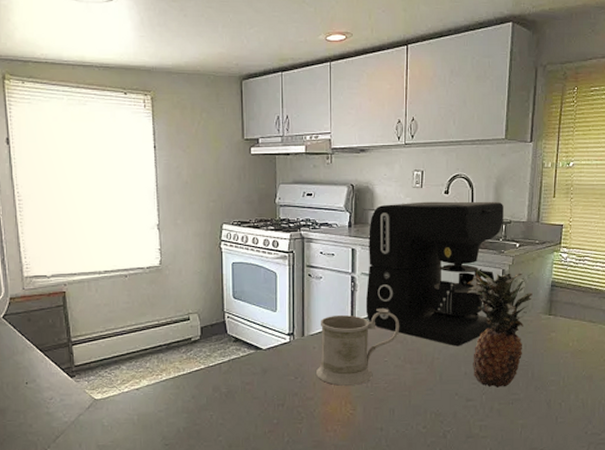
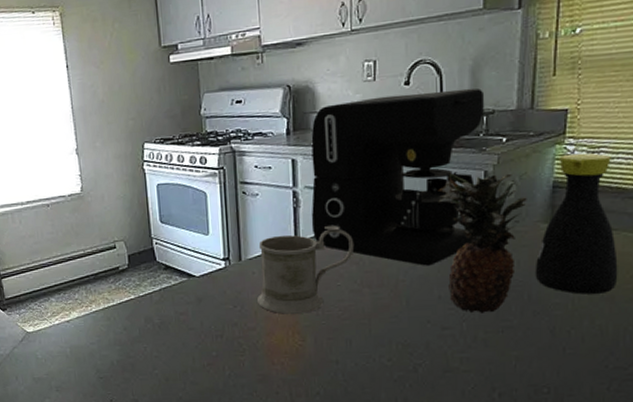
bottle: none [537,260,595,374] -> present [535,153,618,295]

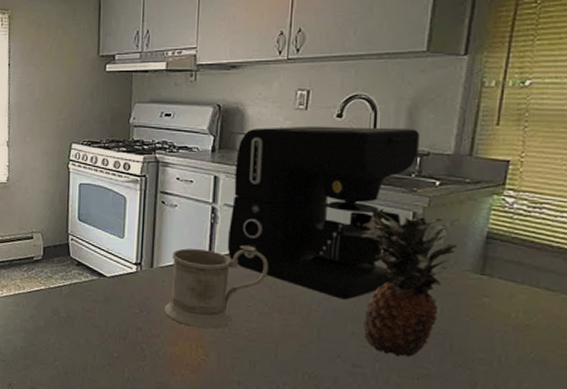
bottle: present [535,153,618,295] -> none [459,206,554,356]

